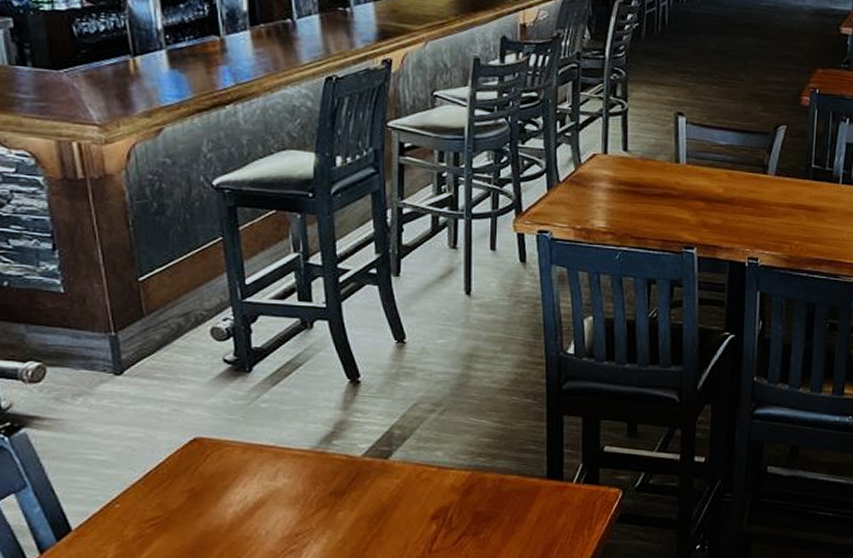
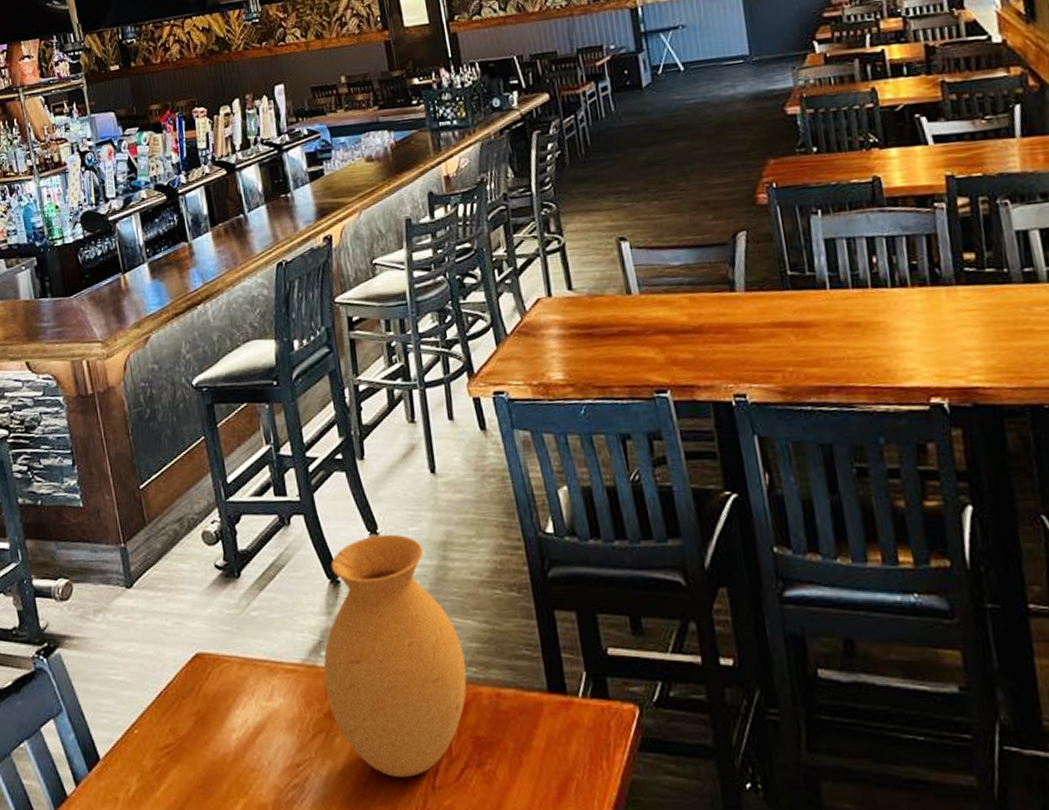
vase: none [333,344,475,543] -> present [323,534,467,777]

